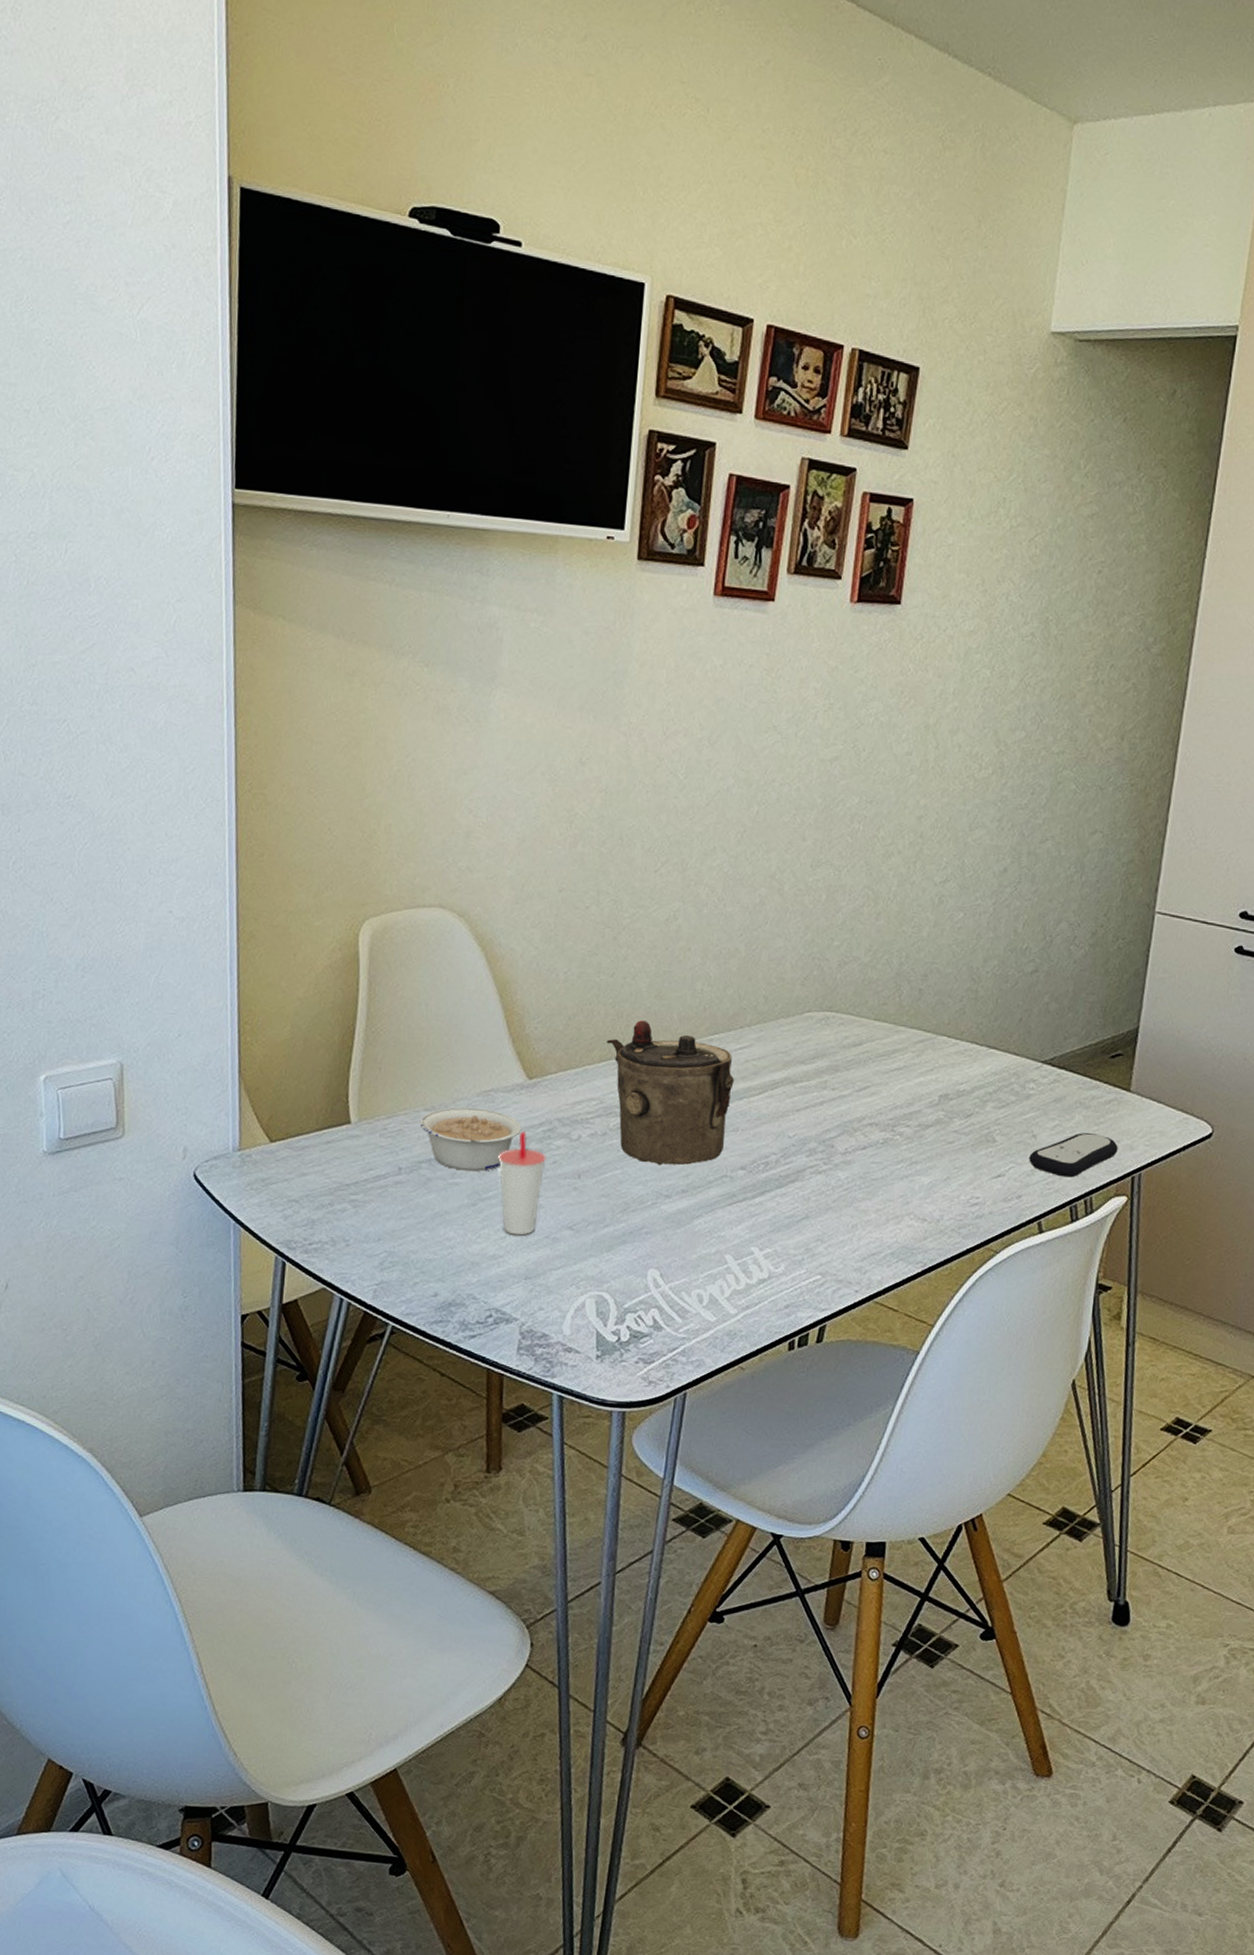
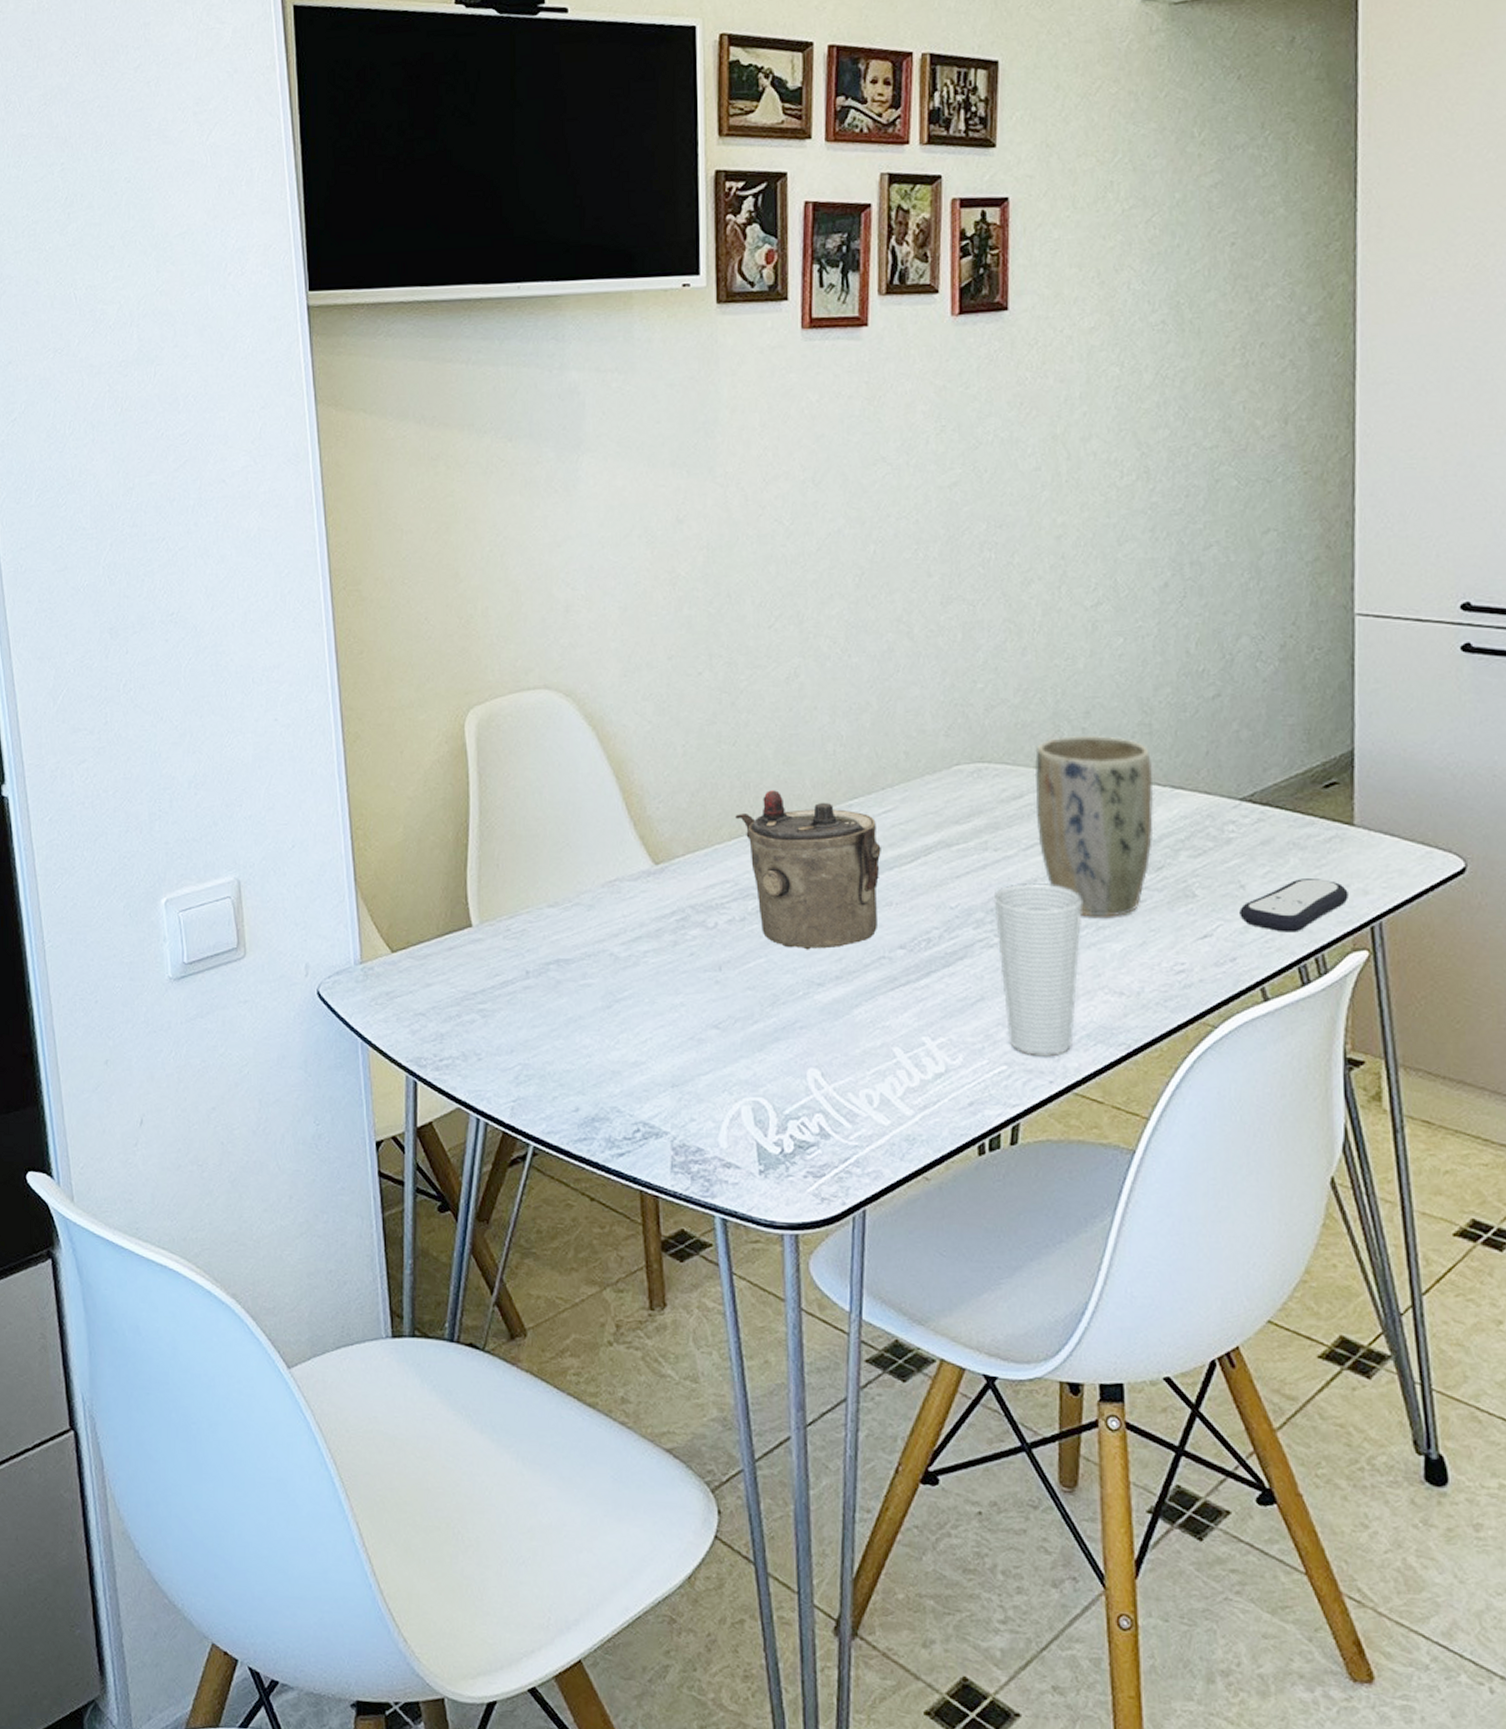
legume: present [419,1107,522,1172] -> none [543,900,653,971]
cup: present [498,1131,546,1235] -> none [630,922,682,1038]
cup: none [825,1119,901,1269] -> present [993,882,1082,1056]
plant pot: none [870,994,974,1154] -> present [1034,734,1154,917]

